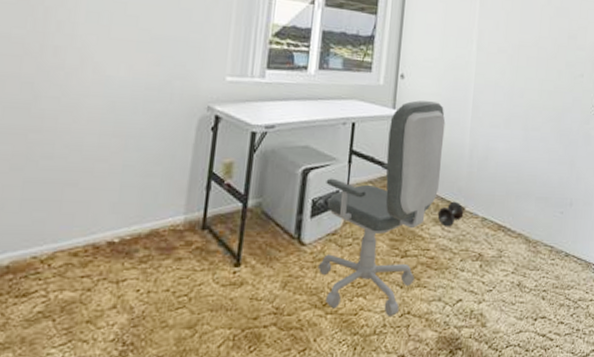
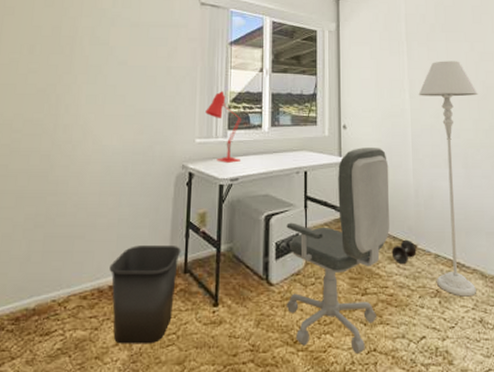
waste bin: none [108,197,200,307] -> present [109,246,181,344]
desk lamp: none [240,22,284,108] -> present [205,91,241,163]
floor lamp: none [479,12,548,261] -> present [418,61,478,297]

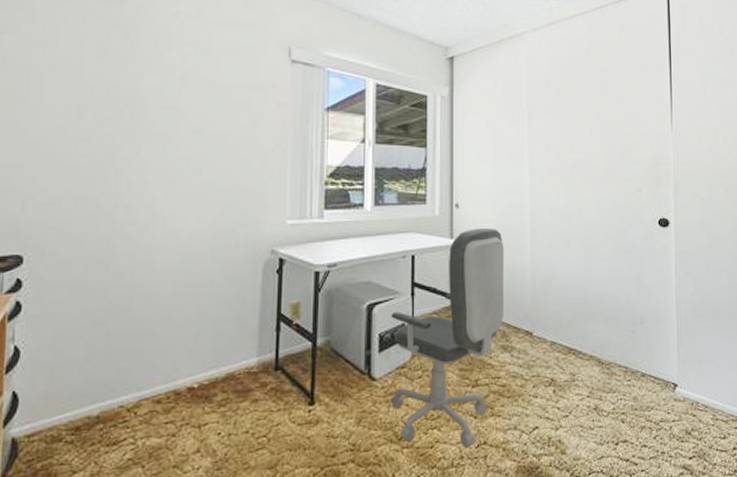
waste bin: present [109,246,181,344] -> none [187,341,271,451]
desk lamp: present [205,91,241,163] -> none [298,165,340,247]
dumbbell: present [391,239,417,265] -> none [505,326,532,354]
floor lamp: present [418,61,478,297] -> none [538,132,602,385]

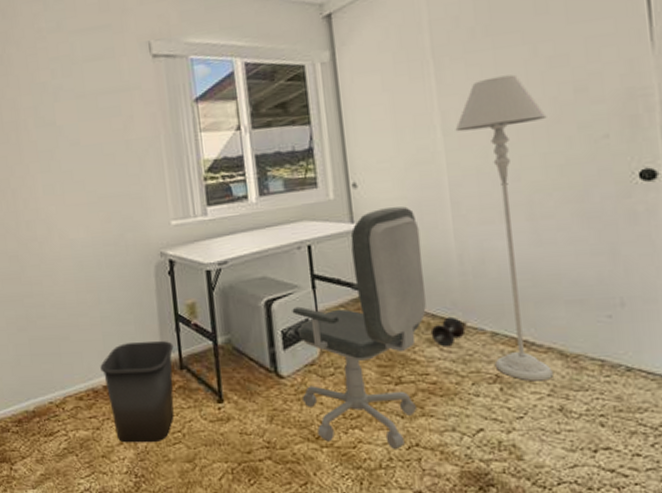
waste bin: none [187,341,271,451] -> present [100,341,174,443]
dumbbell: none [505,326,532,354] -> present [430,316,466,347]
floor lamp: none [538,132,602,385] -> present [455,74,553,382]

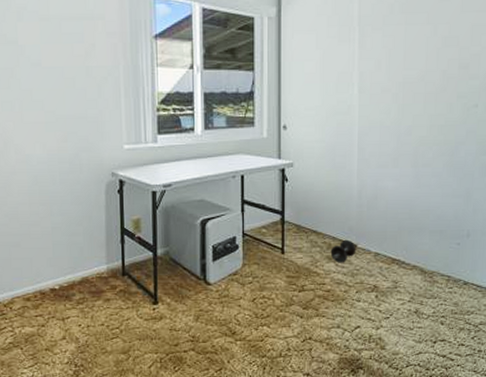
waste bin: present [100,341,174,443] -> none [48,251,118,338]
office chair: present [292,206,426,449] -> none [223,148,332,342]
floor lamp: present [455,74,553,382] -> none [368,48,437,291]

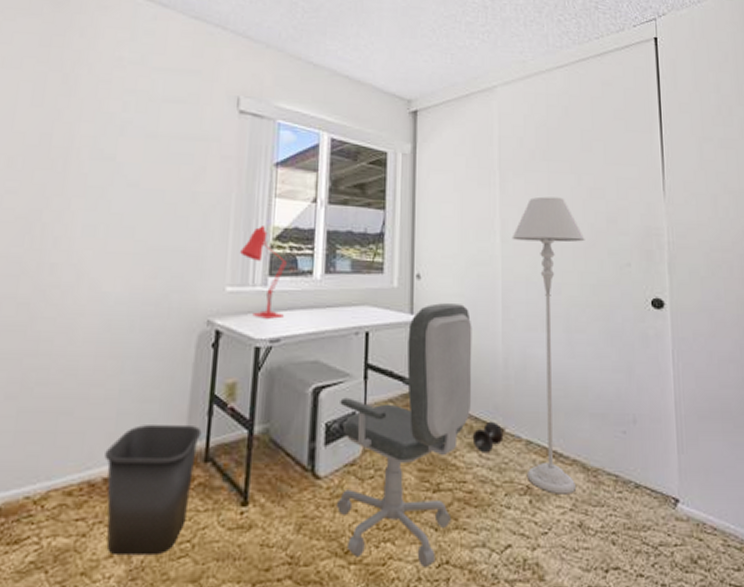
waste bin: none [48,251,118,338] -> present [104,425,202,556]
desk lamp: none [132,92,173,169] -> present [240,226,287,319]
office chair: none [223,148,332,342] -> present [336,303,472,567]
floor lamp: none [368,48,437,291] -> present [512,196,585,495]

